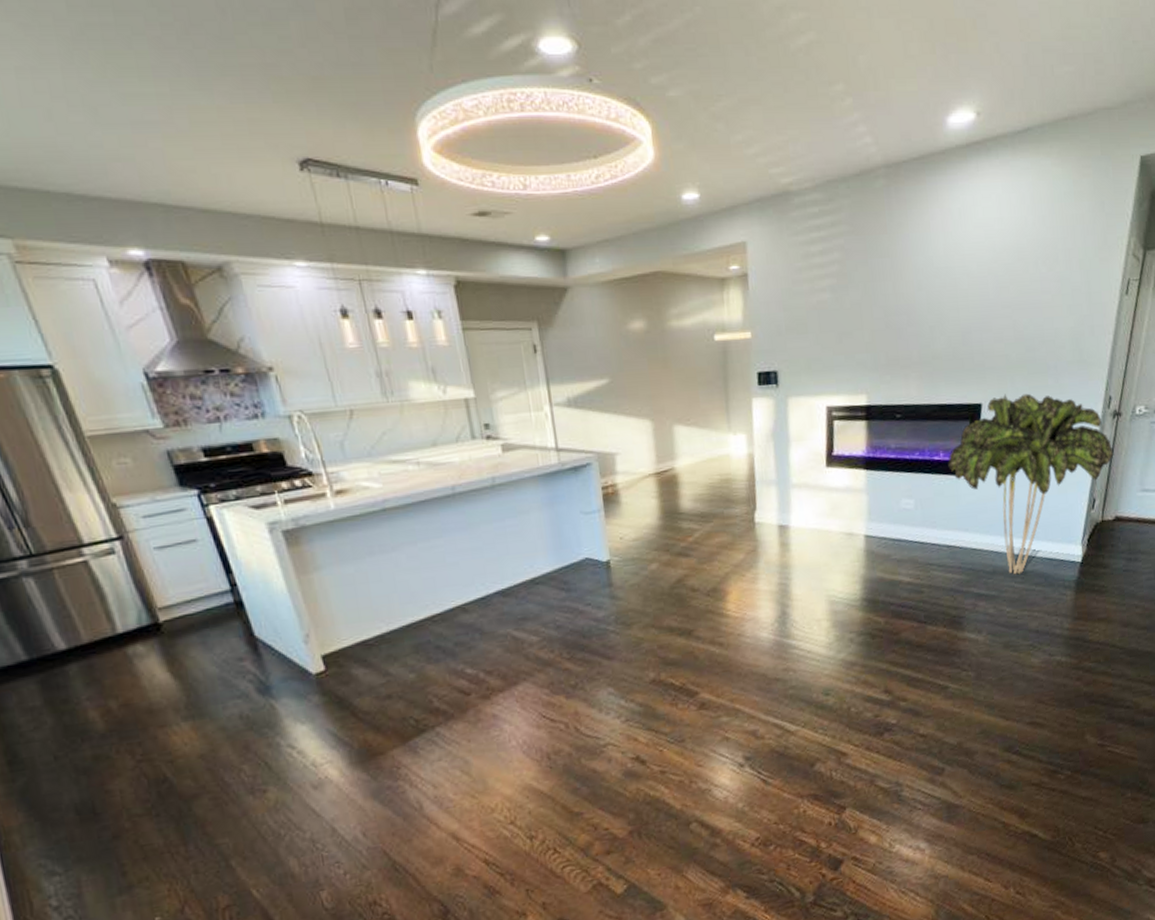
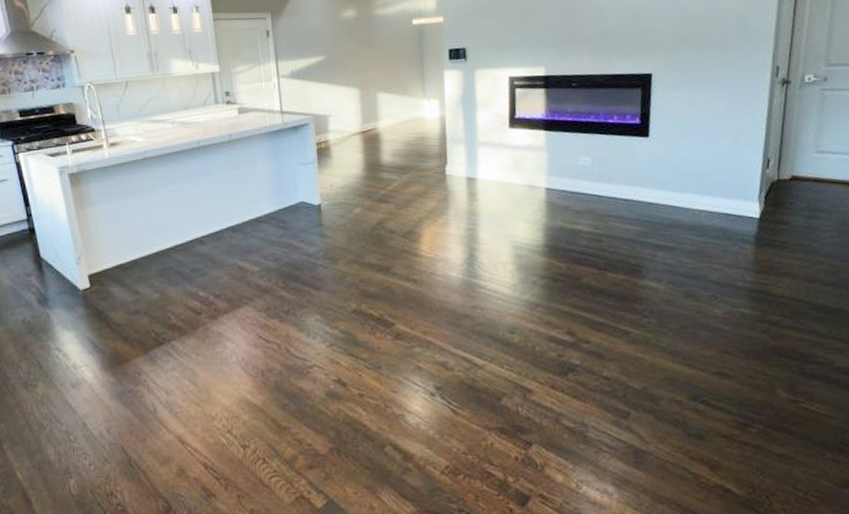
indoor plant: present [948,393,1114,575] -> none [622,64,786,228]

